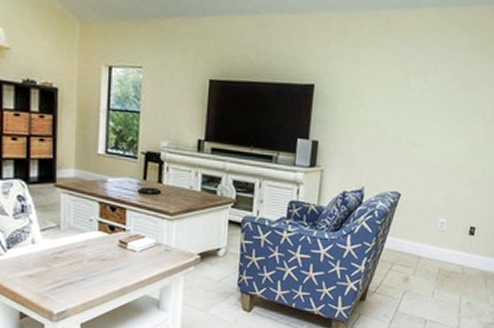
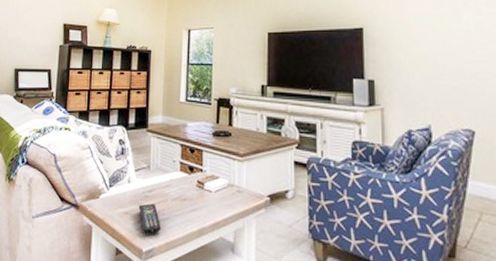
remote control: none [46,265,76,296] -> present [138,203,161,234]

